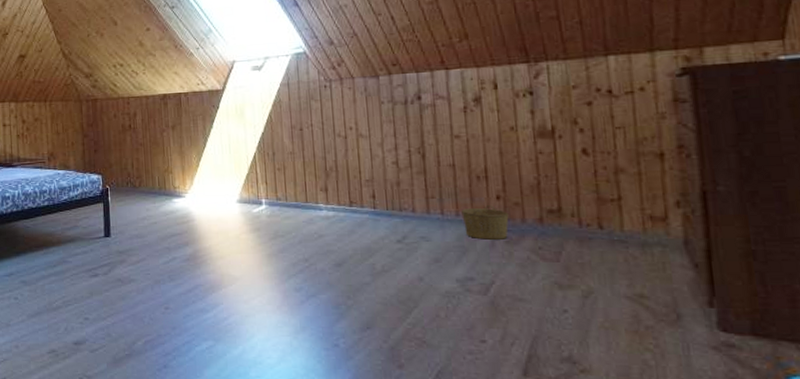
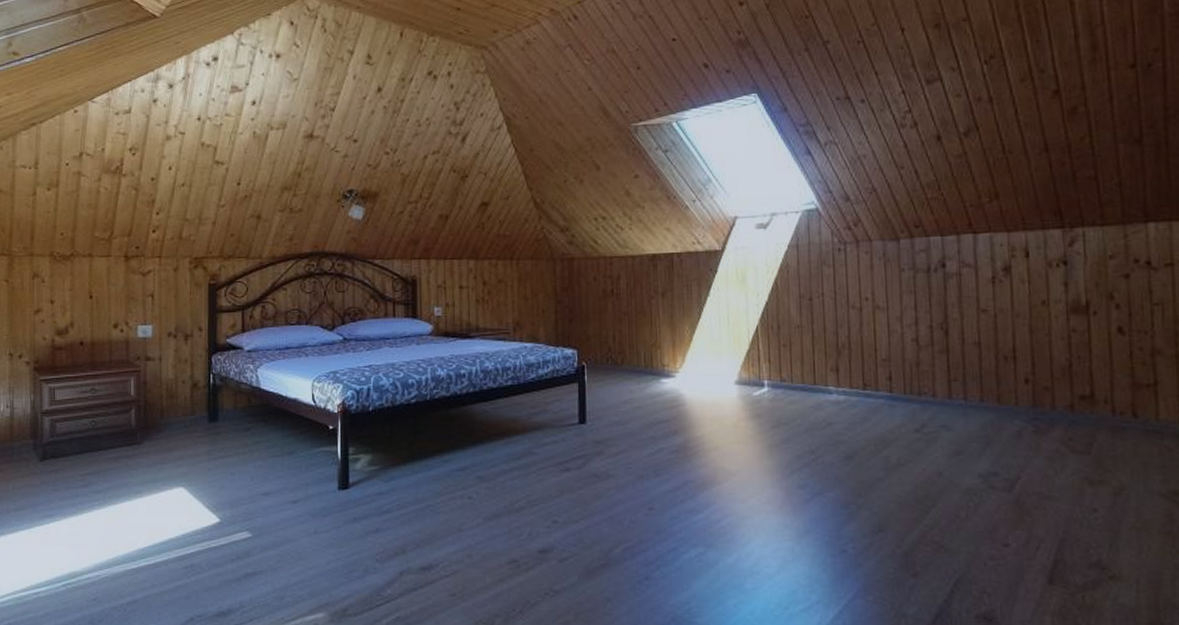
basket: present [461,205,509,240] -> none [986,390,1038,429]

